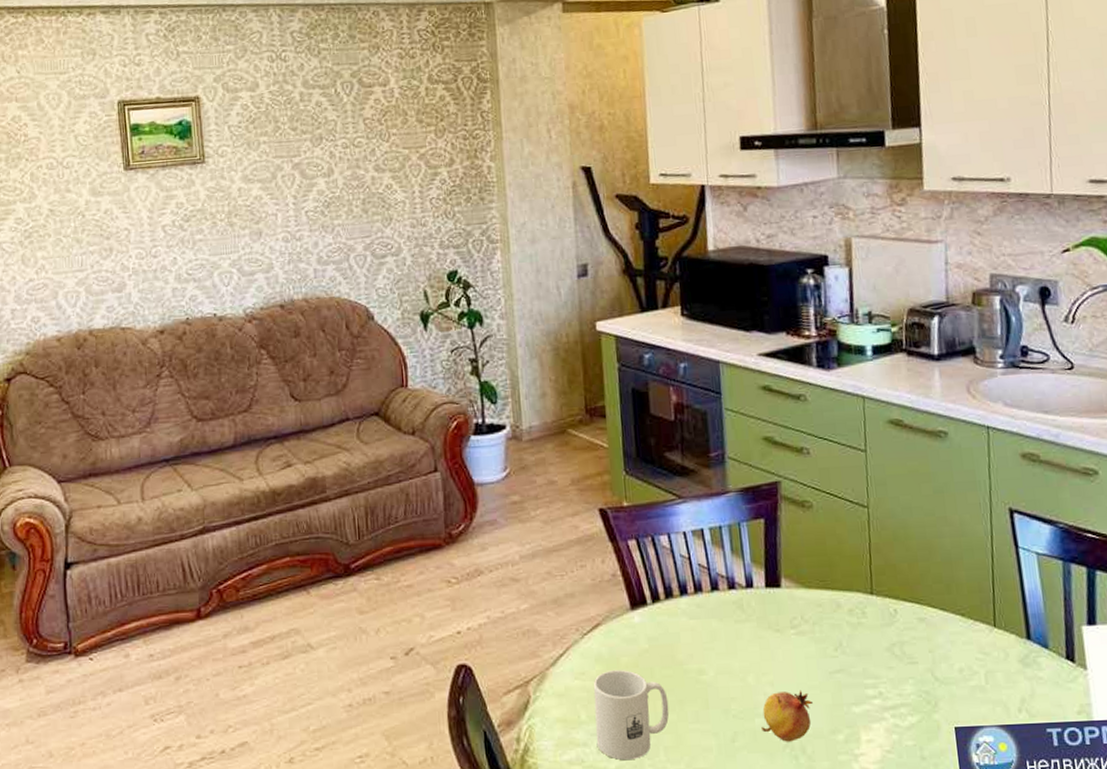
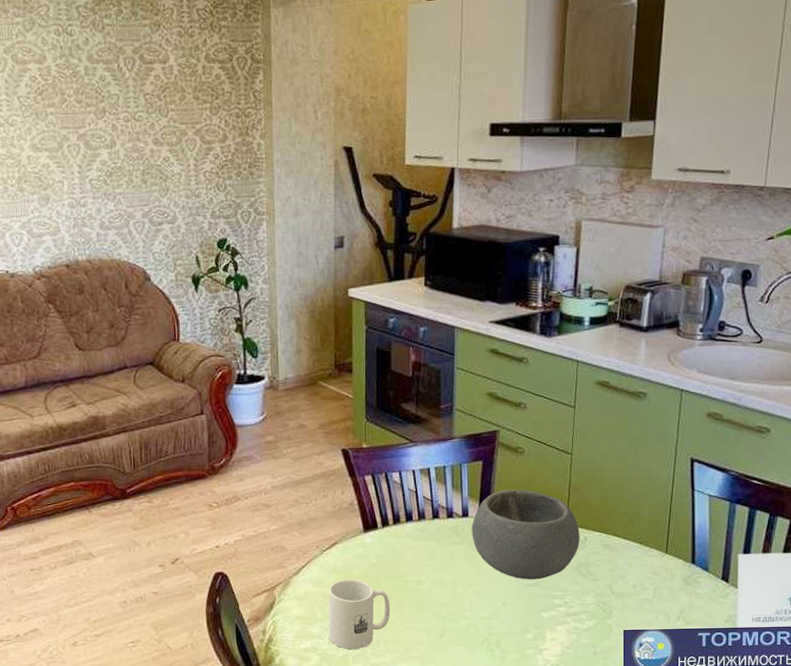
bowl: none [758,551,889,665] -> present [472,489,580,580]
fruit: present [761,690,814,742] -> none [465,598,510,638]

